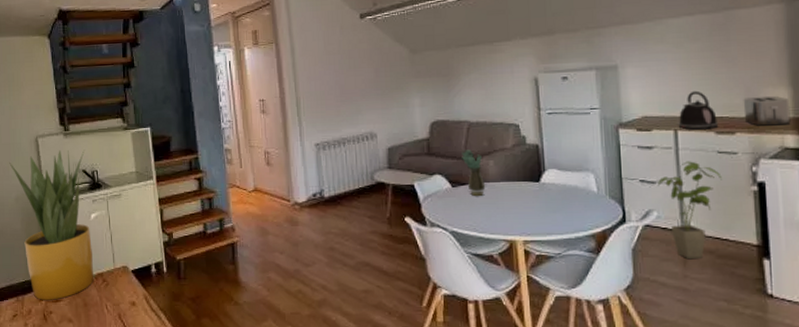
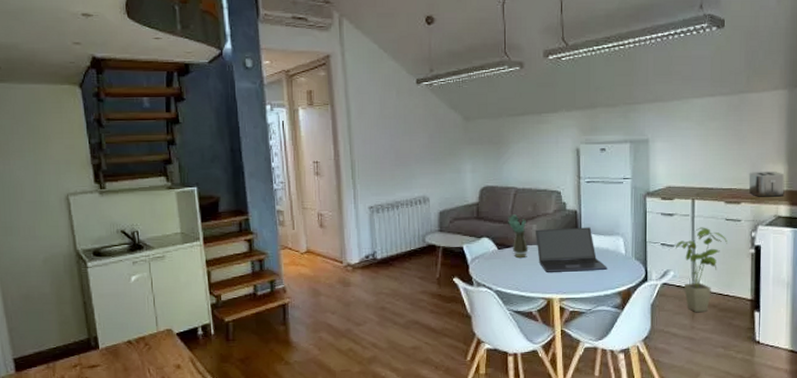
planter: present [9,149,93,300] -> none [35,209,134,366]
laptop: none [492,162,577,212] -> present [535,227,607,272]
kettle: present [678,90,719,130] -> none [695,164,728,199]

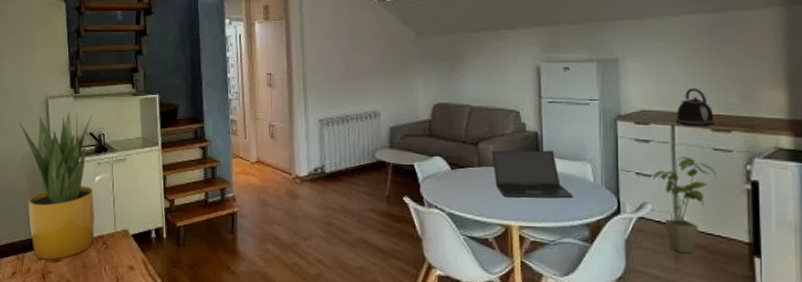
planter: none [35,209,134,366] -> present [18,112,94,260]
vase: present [508,213,529,259] -> none [462,132,484,181]
kettle: none [695,164,728,199] -> present [675,87,715,126]
toaster: present [748,172,785,197] -> none [740,97,786,126]

